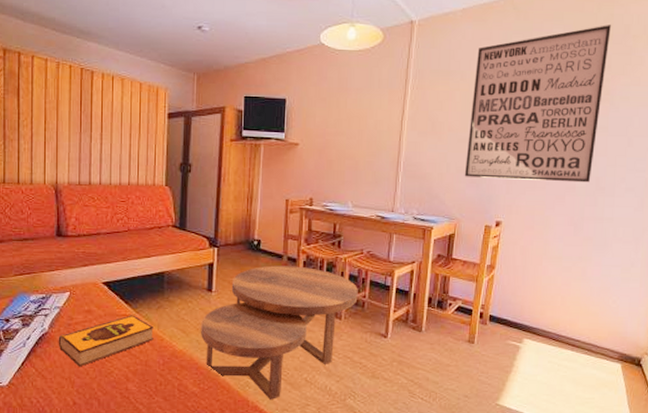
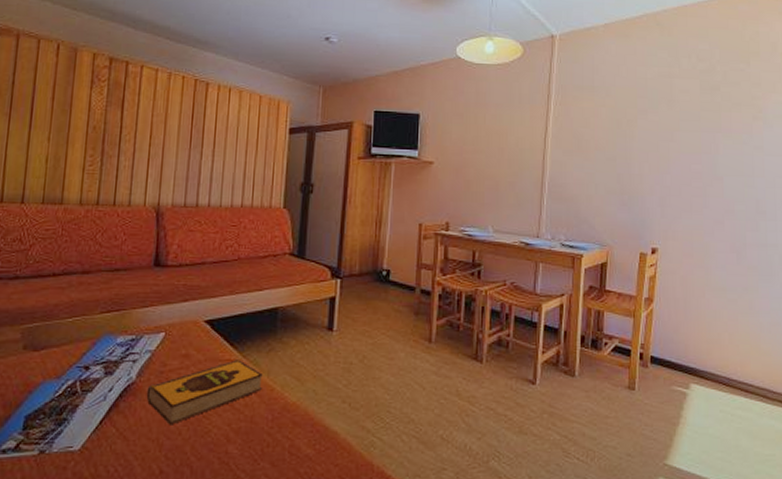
coffee table: present [201,265,358,401] -> none [318,299,501,464]
wall art: present [464,25,611,183] -> none [614,42,758,206]

